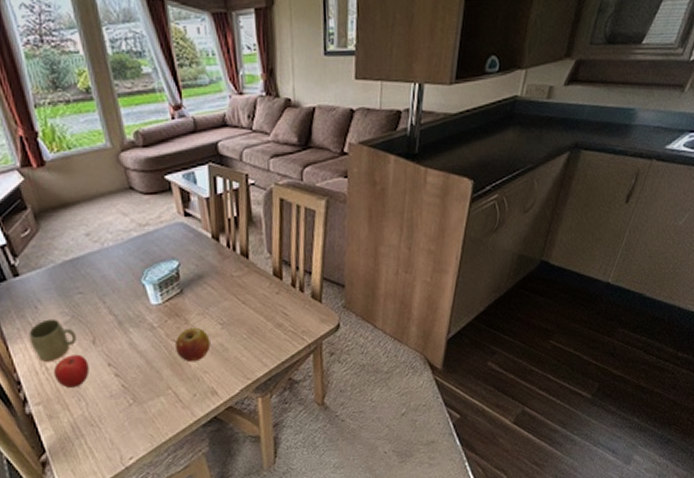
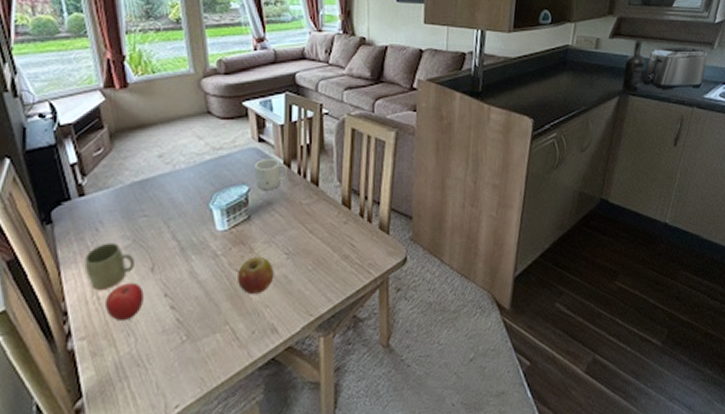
mug: none [183,232,218,265] -> present [255,157,288,191]
wine bottle: none [573,85,603,146] -> present [621,40,645,92]
toaster: none [597,91,676,142] -> present [642,46,708,90]

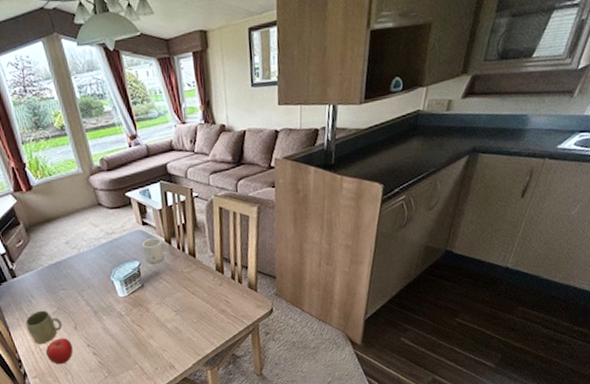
fruit: present [238,256,274,295] -> none [139,314,168,343]
wine bottle: present [621,40,645,92] -> none [472,96,498,150]
toaster: present [642,46,708,90] -> none [493,98,566,145]

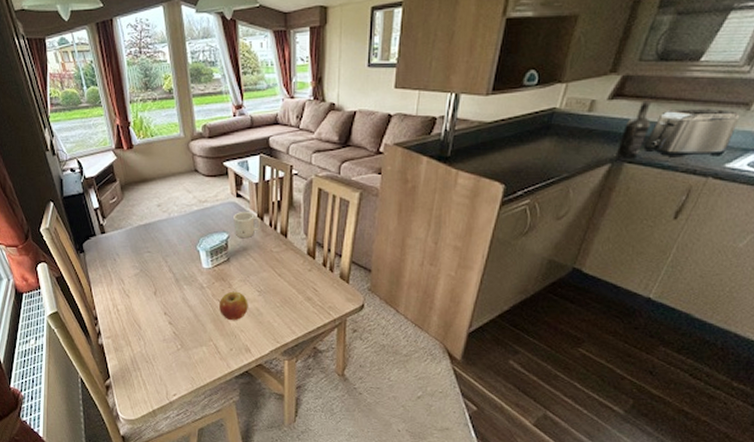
mug: present [25,310,62,344] -> none [107,270,142,304]
fruit: present [45,338,73,364] -> none [122,301,149,328]
fruit: none [139,314,168,343] -> present [219,291,248,321]
wine bottle: none [472,96,498,150] -> present [615,101,652,159]
toaster: none [493,98,566,145] -> present [643,108,740,158]

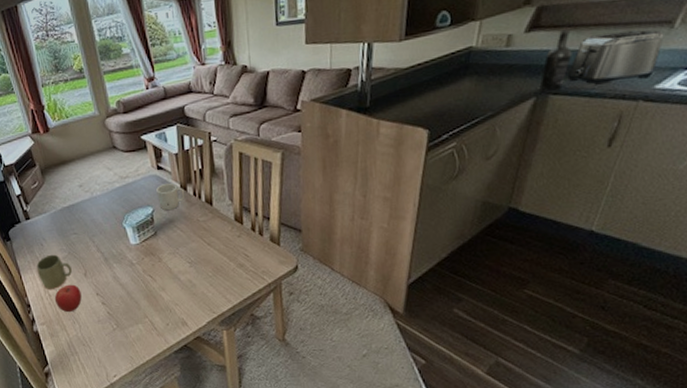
mug: none [107,270,142,304] -> present [36,254,72,289]
fruit: none [122,301,149,328] -> present [54,284,82,312]
fruit: present [219,291,248,321] -> none [151,264,181,296]

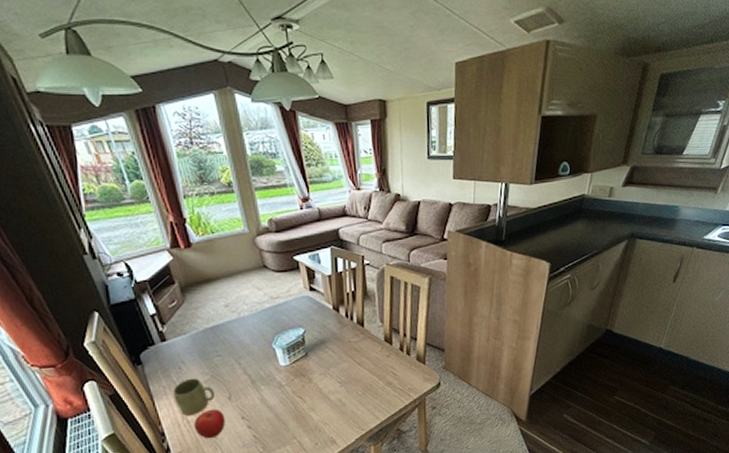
mug: present [156,182,185,211] -> none [308,304,338,332]
wine bottle: present [539,29,573,92] -> none [630,187,653,236]
toaster: present [567,30,664,85] -> none [649,192,711,233]

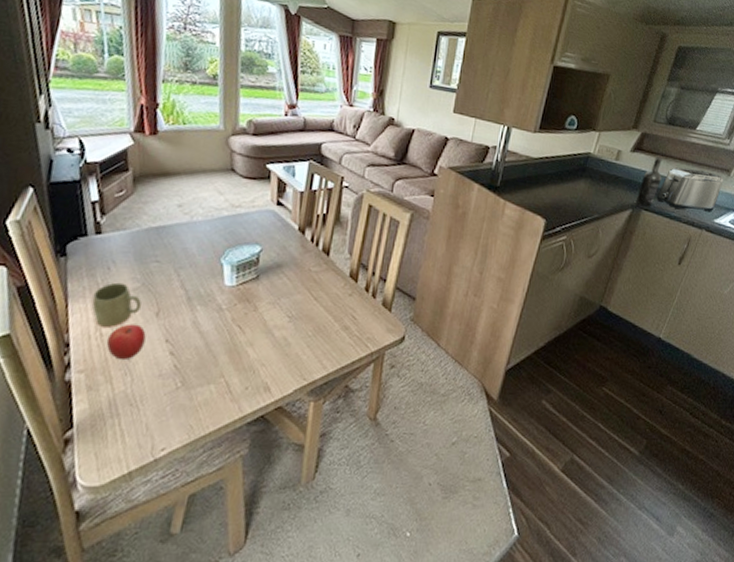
wine bottle: none [630,187,653,236] -> present [635,157,663,207]
toaster: none [649,192,711,233] -> present [656,167,724,212]

